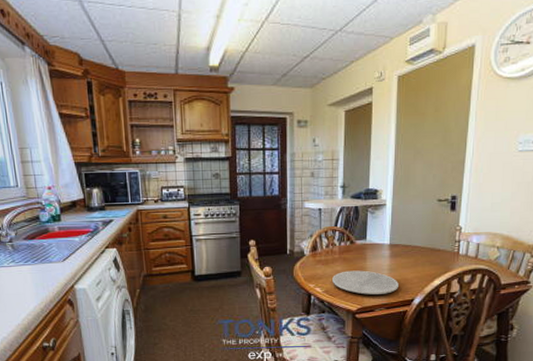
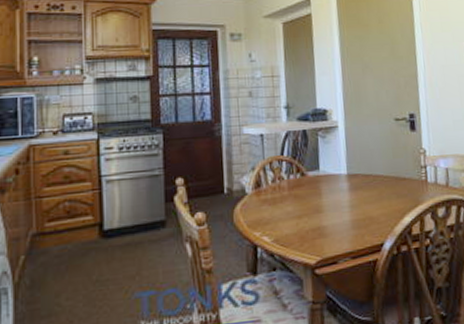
plate: present [332,270,399,295] -> none [282,209,364,242]

